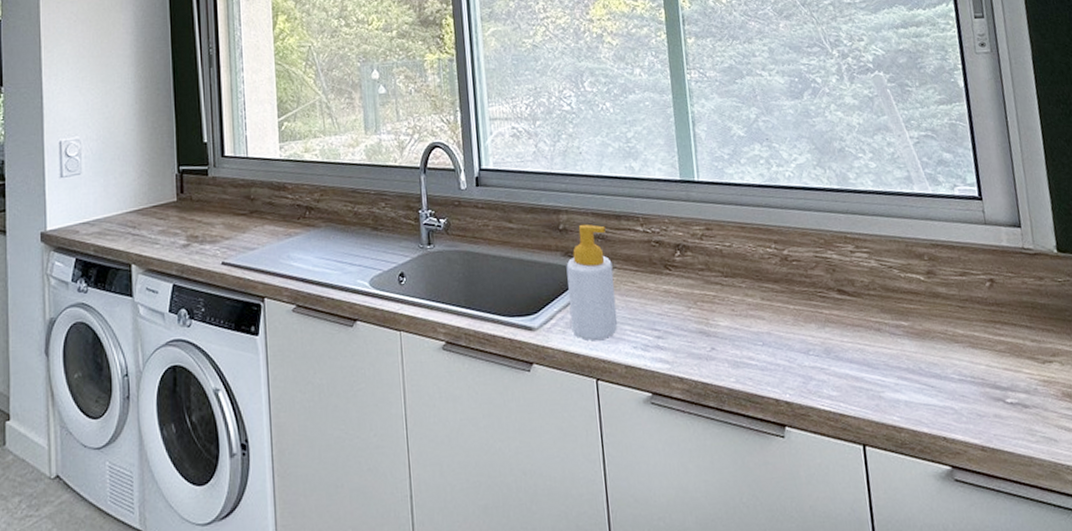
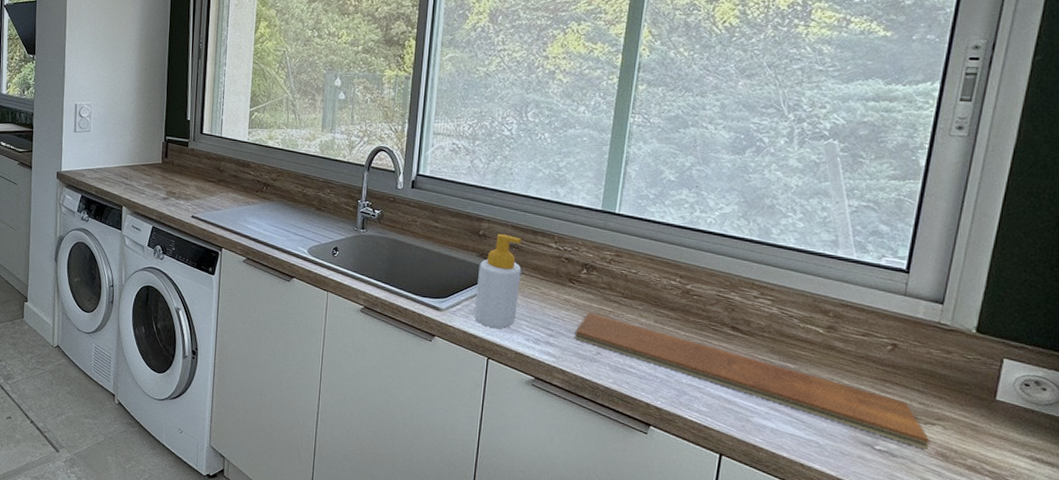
chopping board: none [683,301,1055,393] -> present [574,312,930,450]

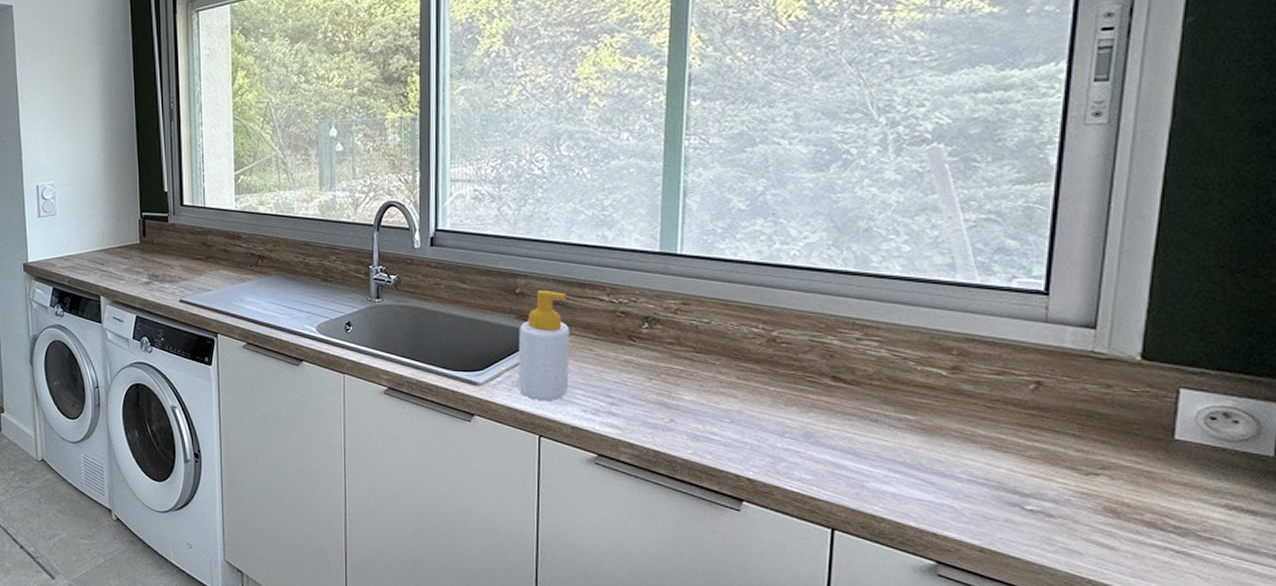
chopping board: present [574,312,930,450] -> none [641,373,1095,506]

